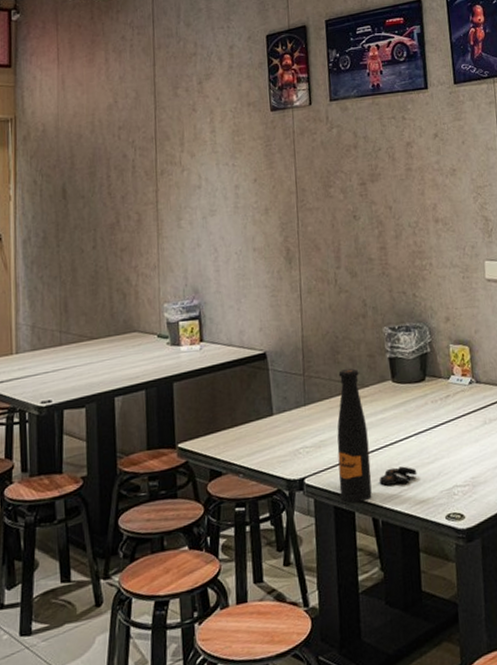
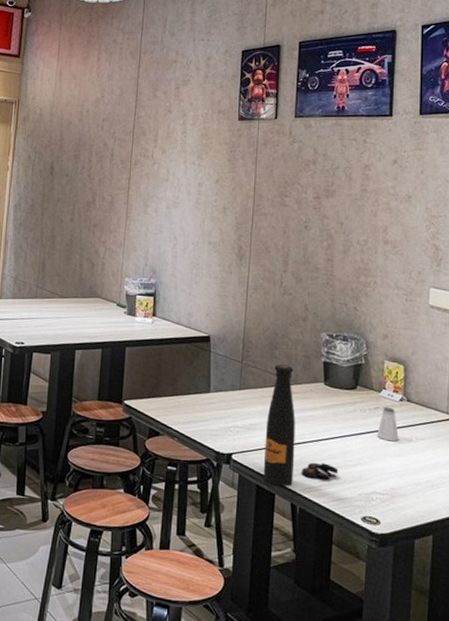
saltshaker: none [451,392,473,429] -> present [377,406,399,442]

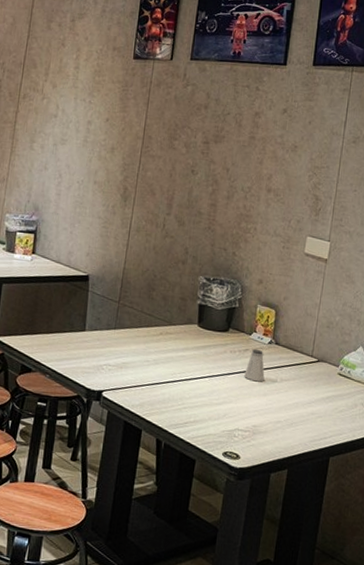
beer bottle: present [263,364,339,487] -> none [131,305,205,423]

